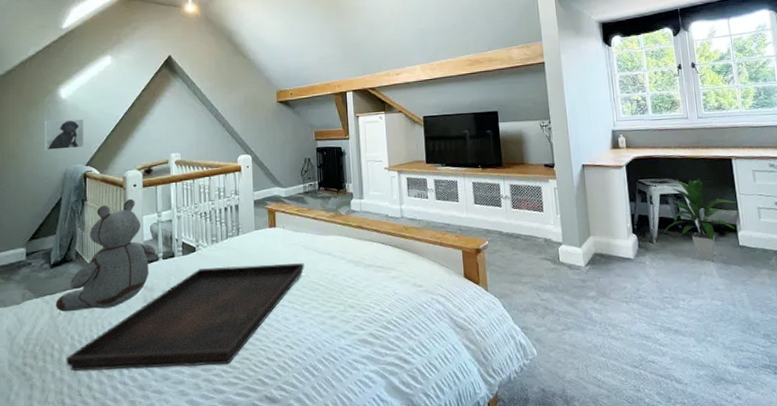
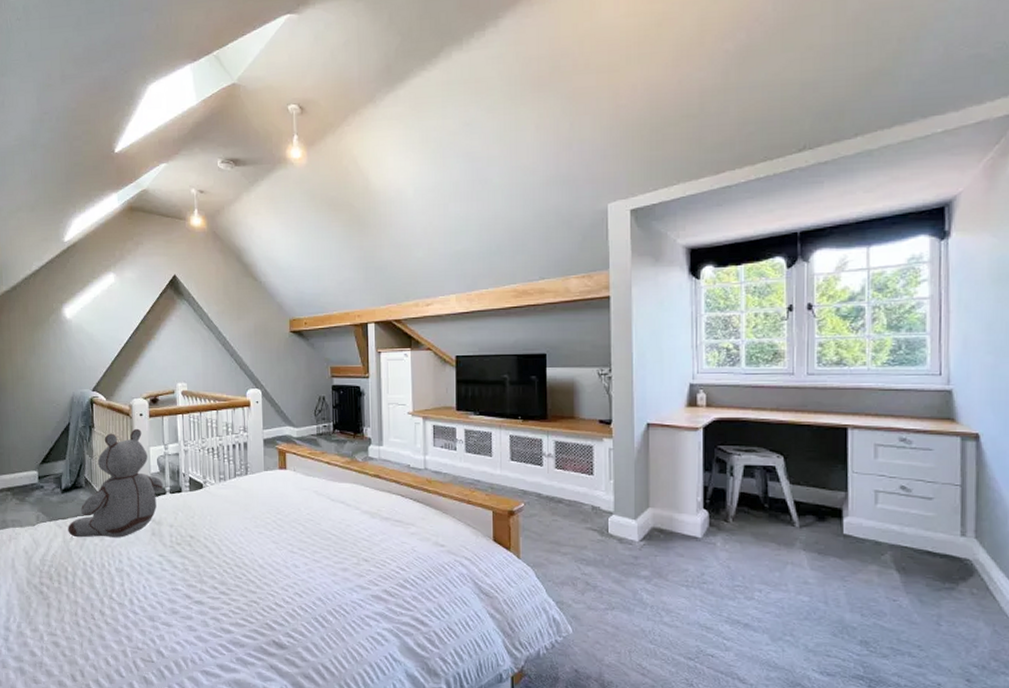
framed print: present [45,119,85,150] -> none [51,340,90,372]
serving tray: present [65,263,305,372] -> none [78,506,316,606]
indoor plant: present [664,178,737,261] -> none [744,449,846,549]

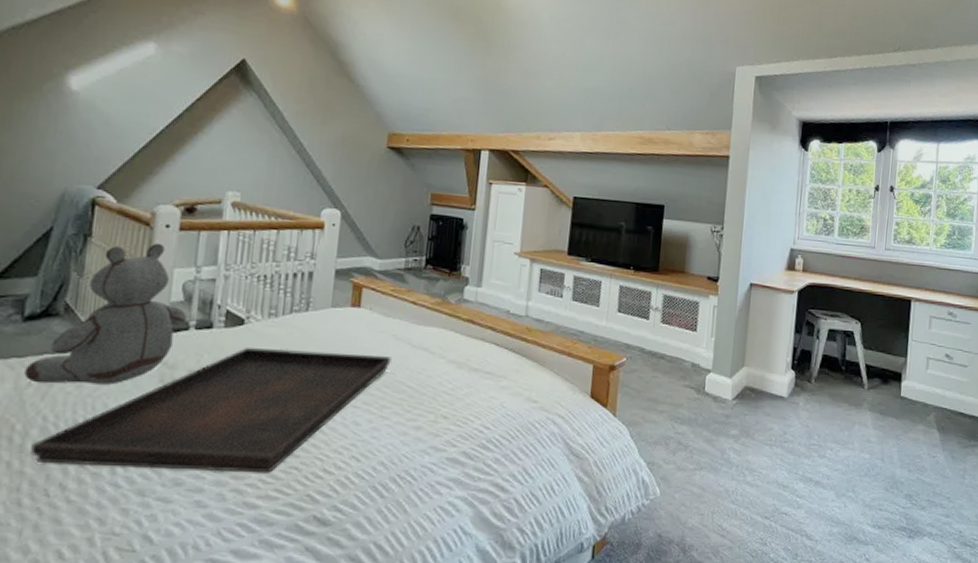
serving tray: none [78,506,316,606] -> present [29,348,392,473]

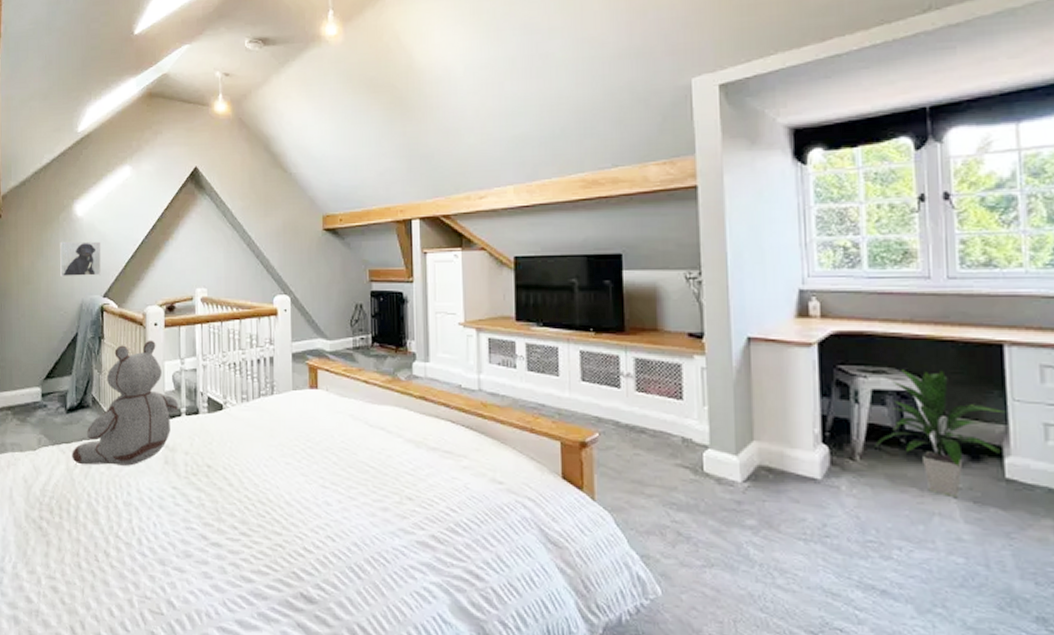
serving tray: present [29,348,392,473] -> none [81,431,352,550]
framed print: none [35,115,103,163] -> present [60,241,102,276]
indoor plant: none [825,315,907,410] -> present [875,369,1005,497]

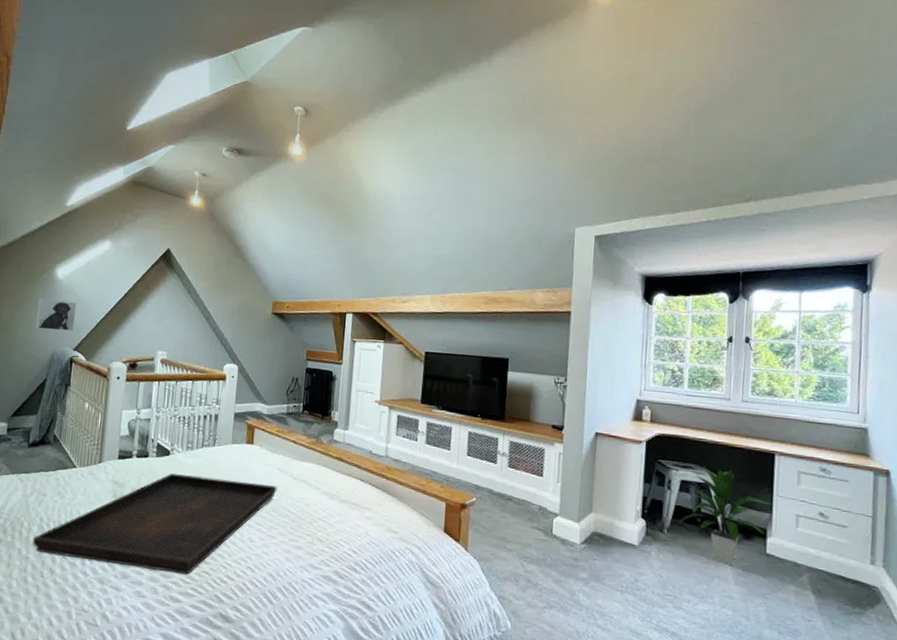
stuffed bear: present [72,340,179,466] -> none [29,390,132,497]
serving tray: none [81,431,352,550] -> present [32,473,277,575]

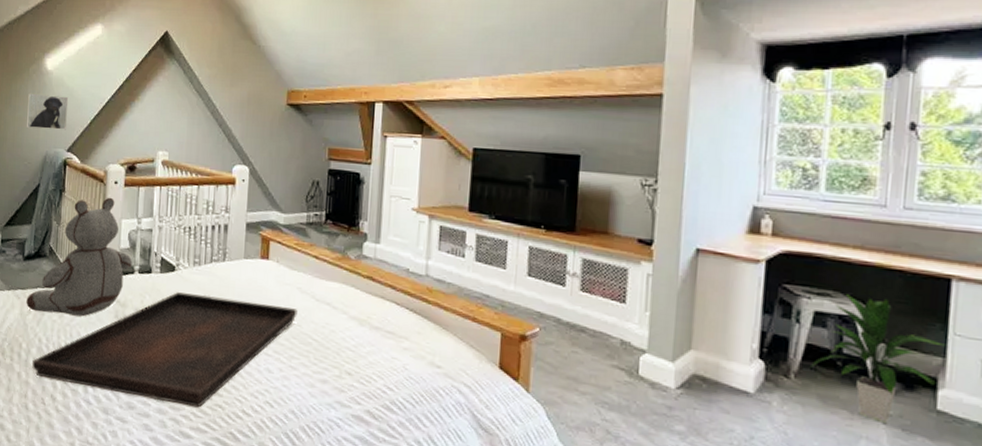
stuffed bear: none [29,390,132,497] -> present [26,197,133,317]

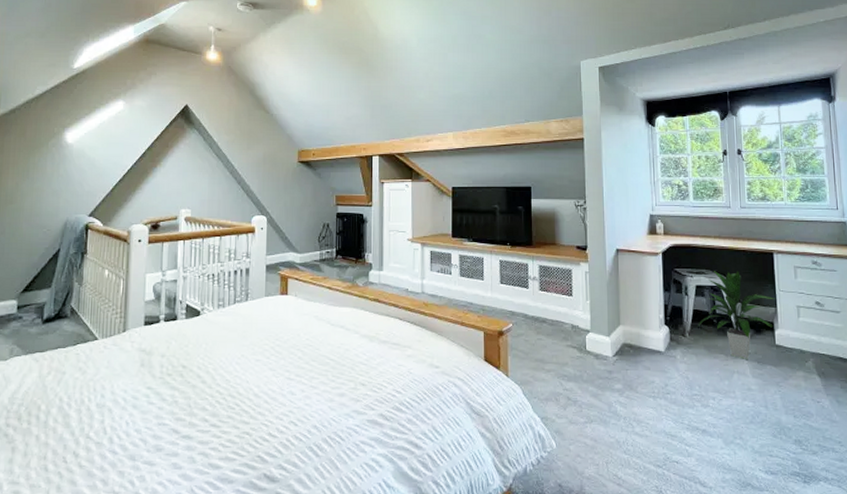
stuffed bear: present [26,197,133,317] -> none [45,254,158,372]
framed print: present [27,93,69,130] -> none [46,165,90,197]
serving tray: present [31,292,298,408] -> none [51,333,315,439]

